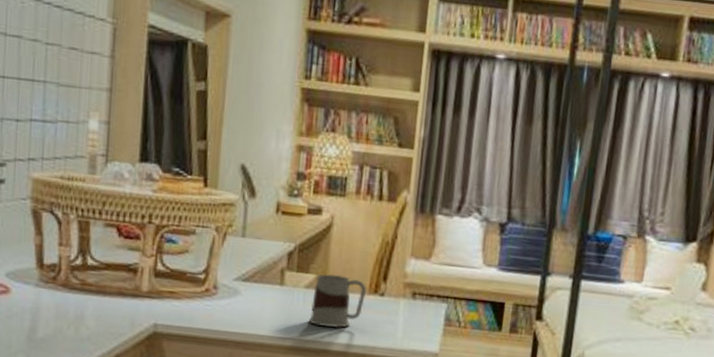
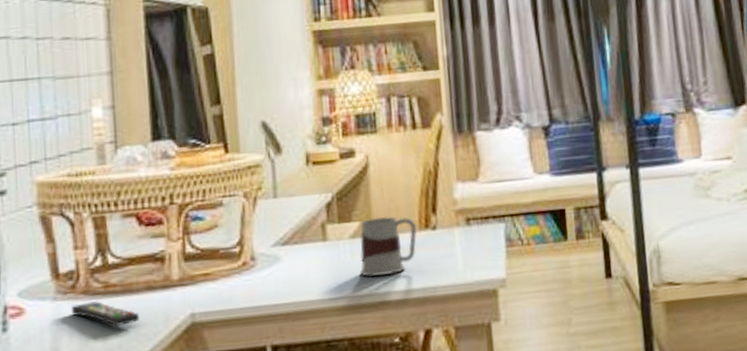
remote control: none [50,293,109,321] -> present [71,301,139,326]

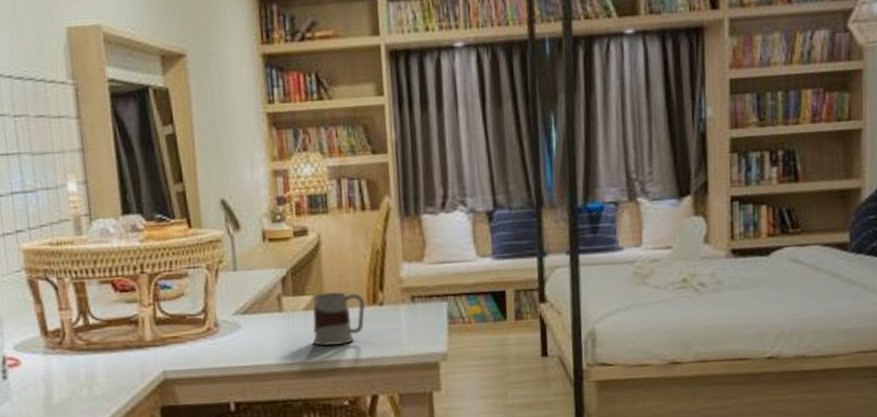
remote control: present [71,301,139,326] -> none [59,357,119,379]

